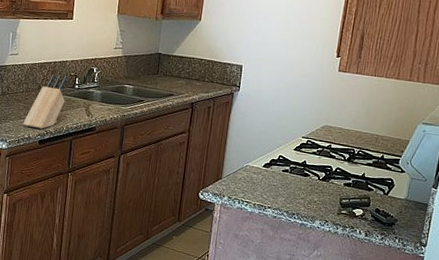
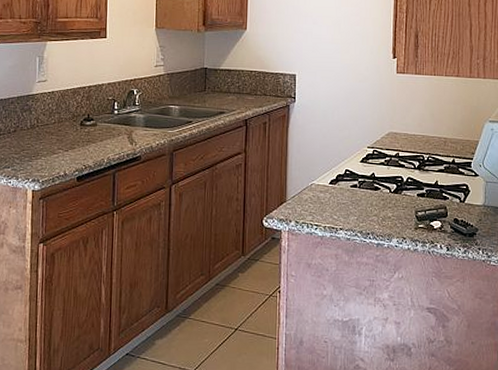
knife block: present [23,74,68,129] -> none [57,100,105,164]

